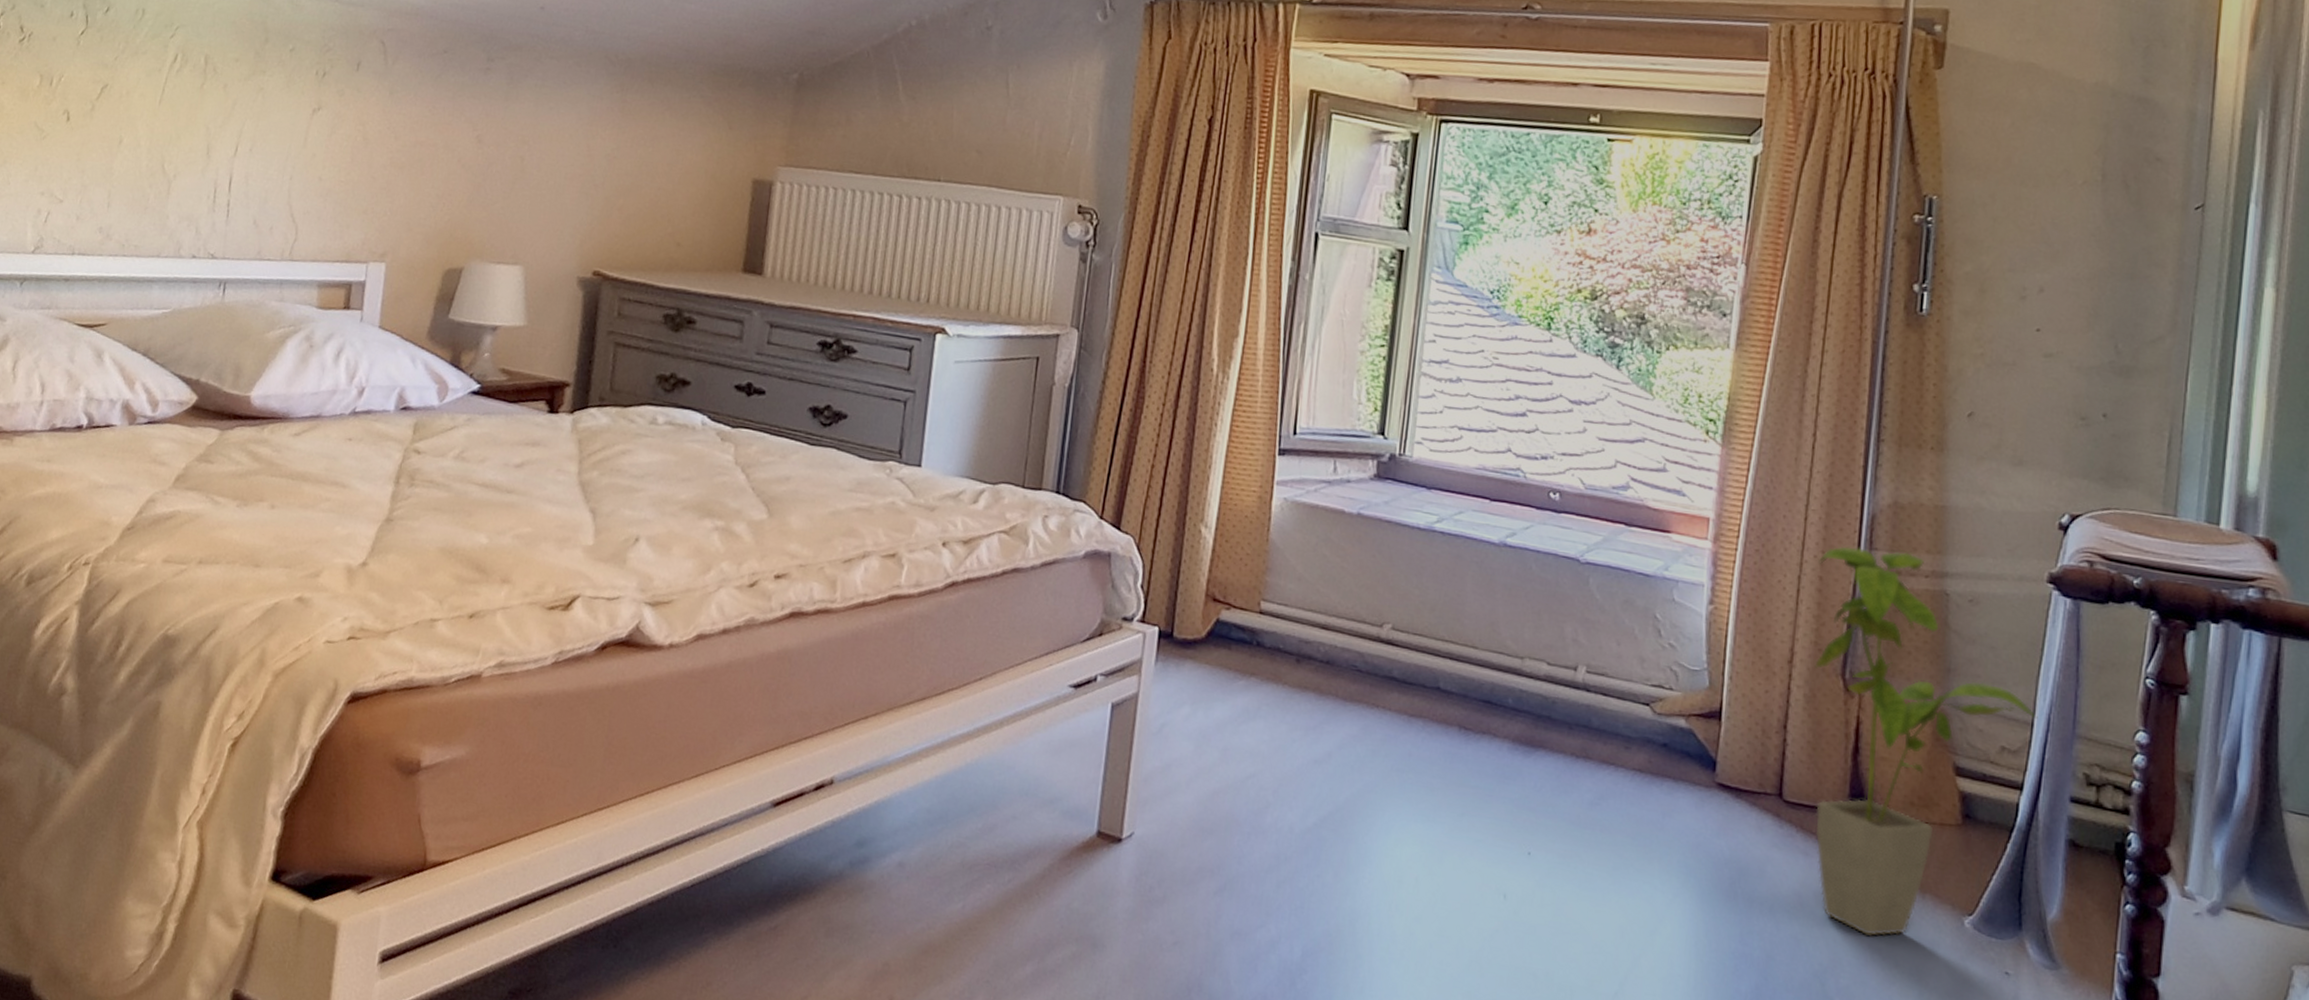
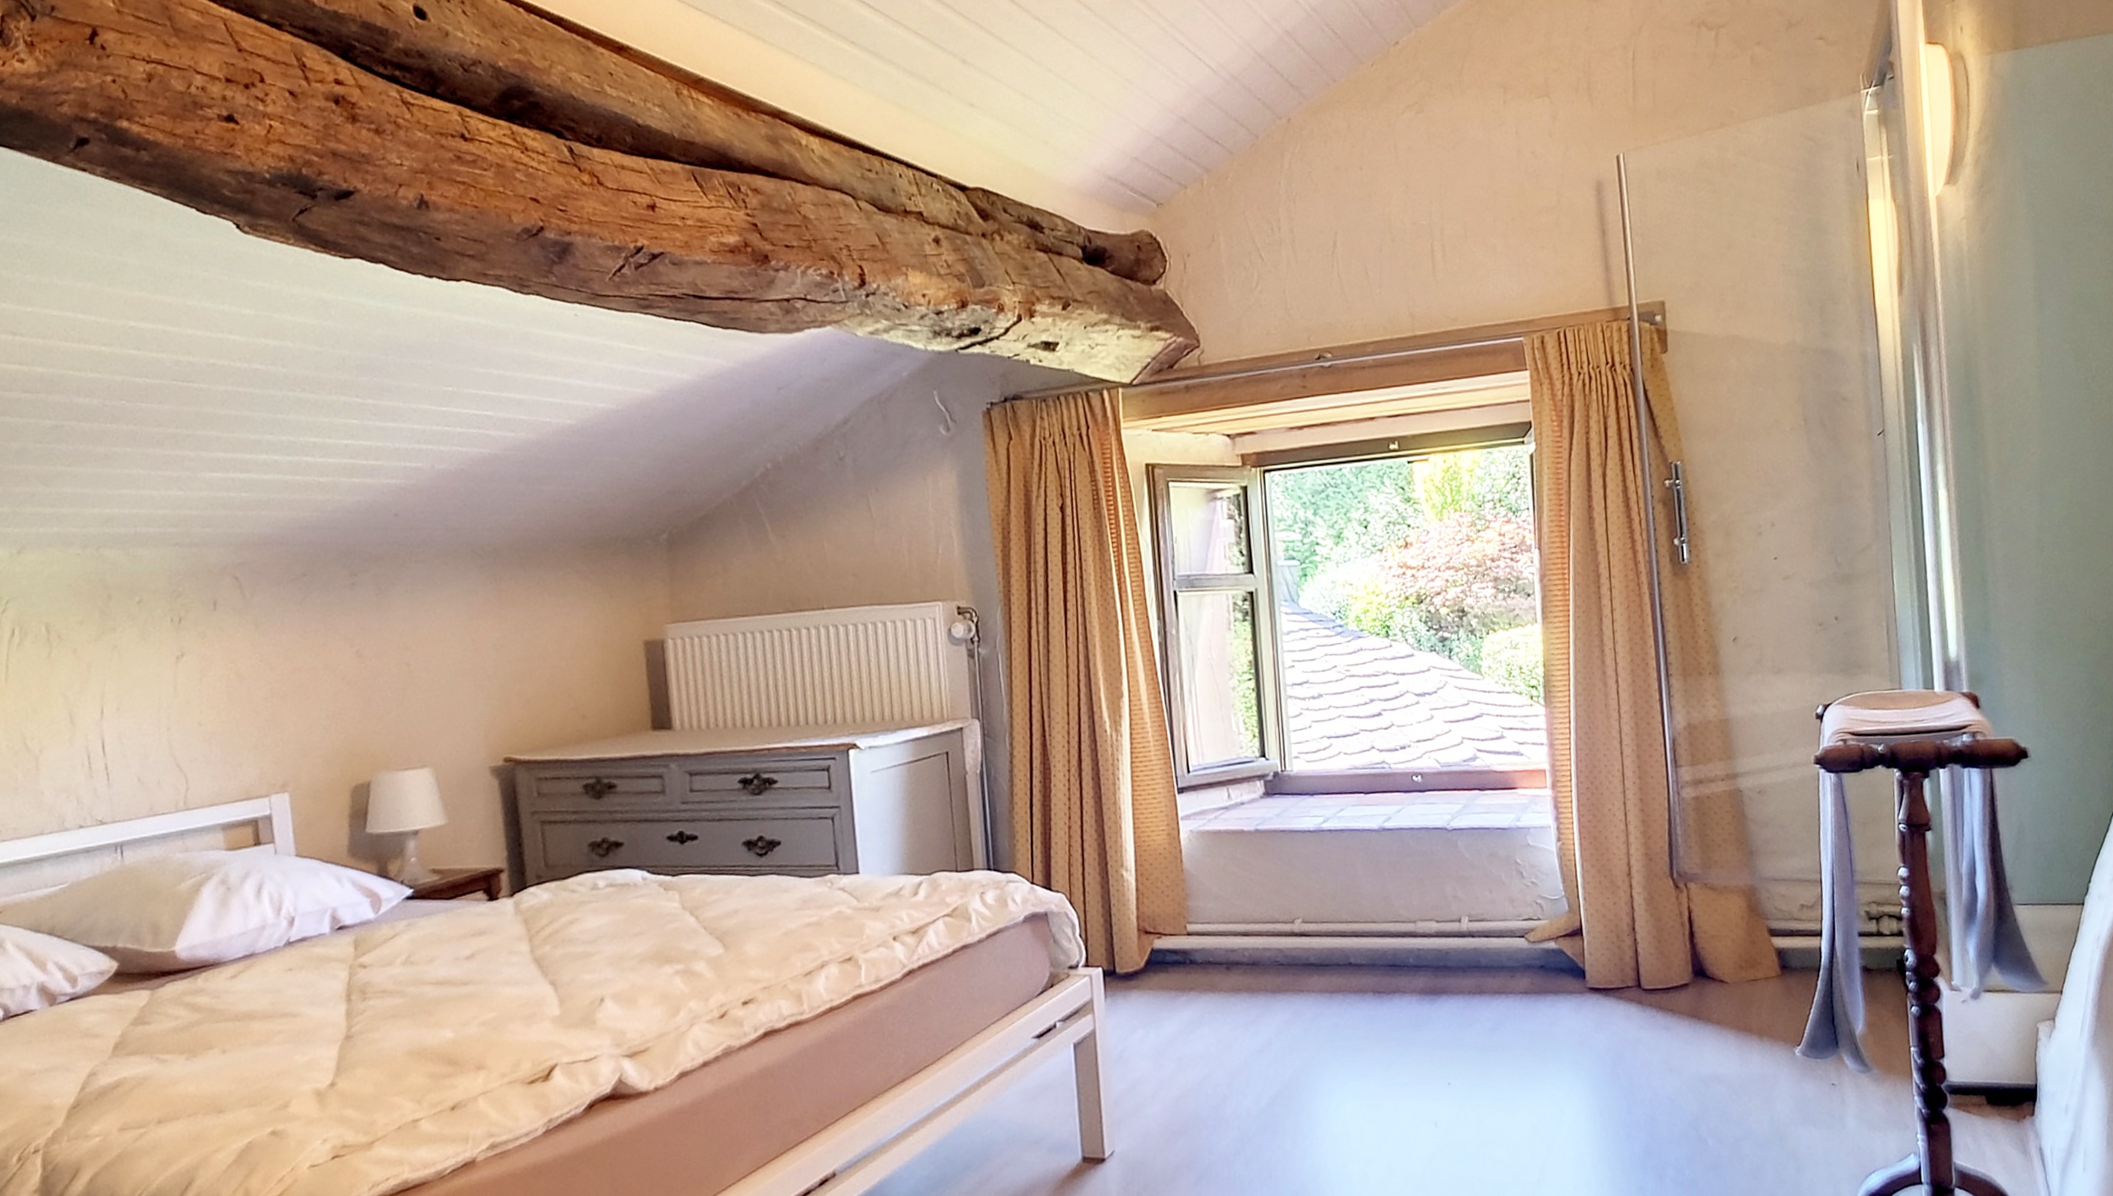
house plant: present [1814,546,2038,936] -> none [1637,763,1824,1083]

